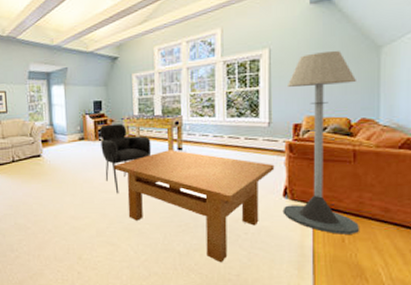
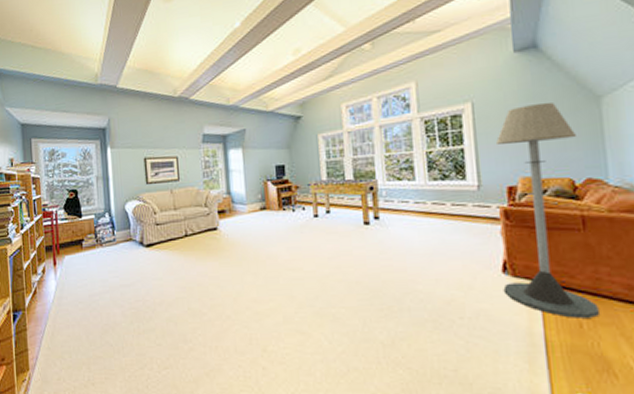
chair: present [100,124,152,194] -> none [284,190,344,272]
table: present [114,150,275,263] -> none [301,219,490,355]

